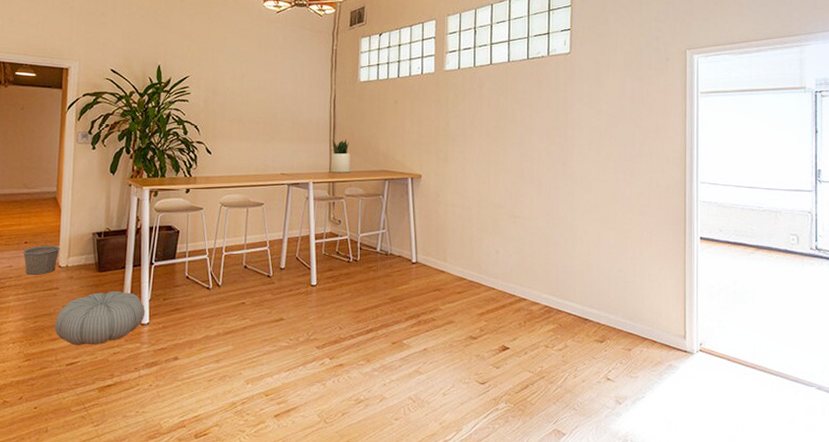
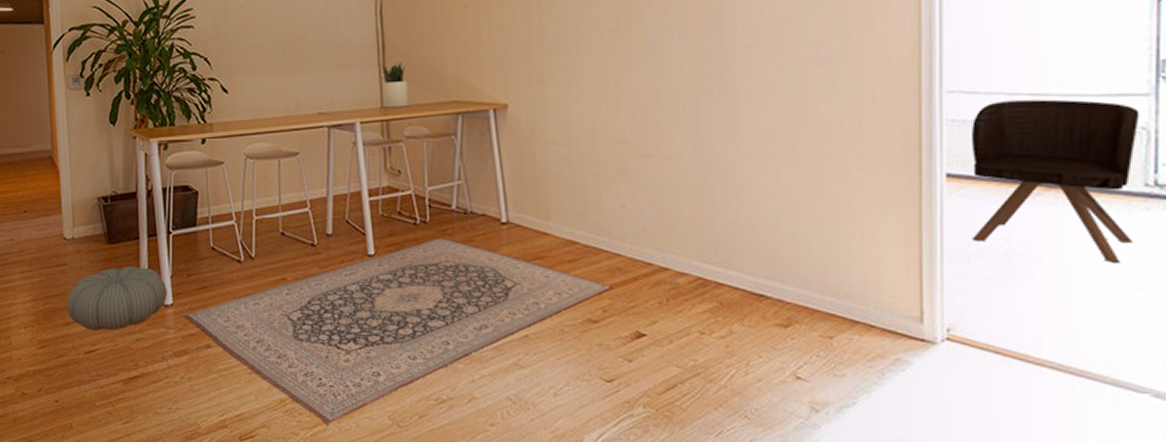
basket: present [22,245,60,275] -> none [22,214,63,249]
area rug: none [157,273,489,424] -> present [183,238,614,426]
armchair: none [714,191,807,299] -> present [970,99,1140,263]

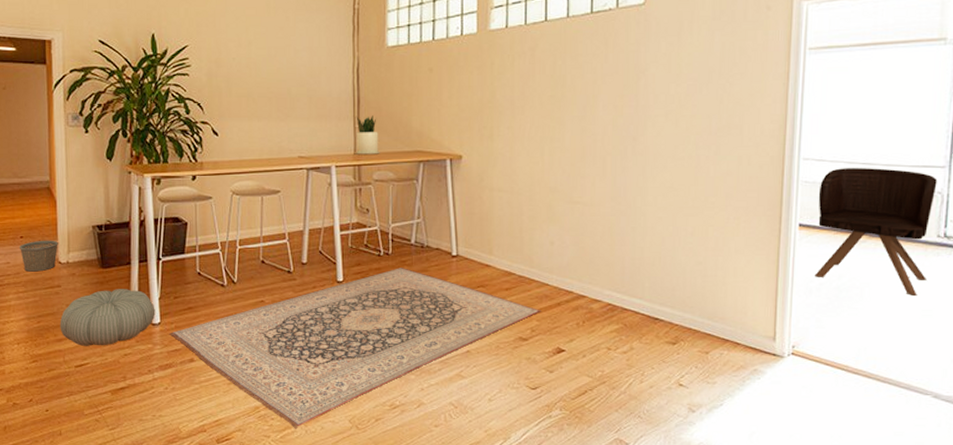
basket: none [22,214,63,249] -> present [19,240,58,272]

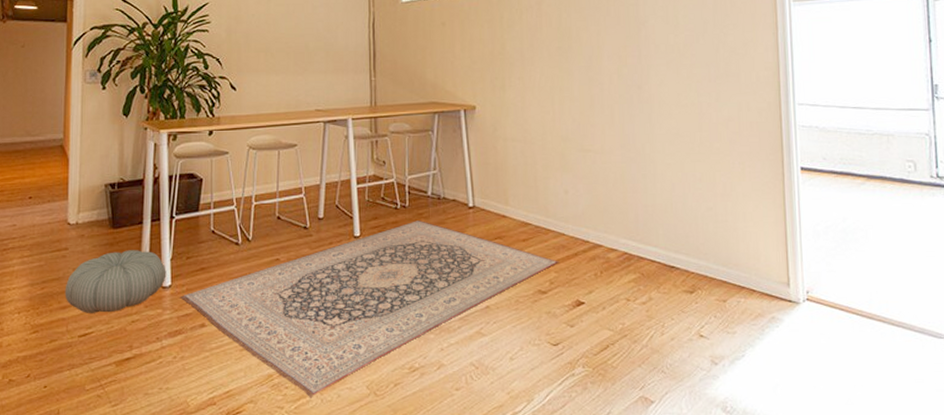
basket: present [19,240,58,272] -> none [26,200,68,234]
planter: present [355,116,381,156] -> none [371,68,397,108]
armchair: present [815,168,937,296] -> none [815,112,926,236]

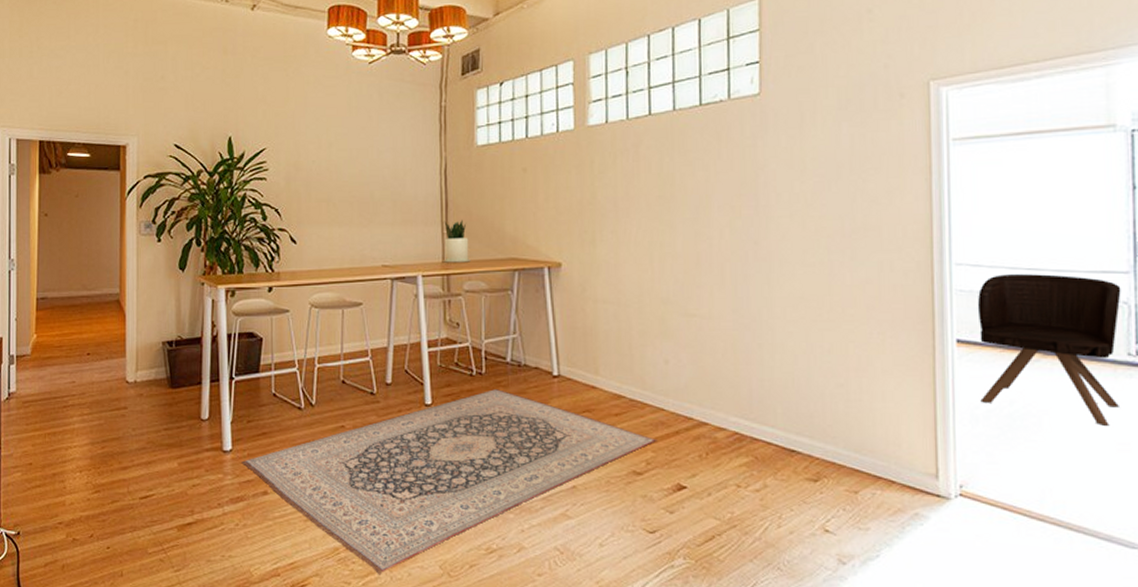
pouf: present [65,250,165,313] -> none [125,411,226,476]
planter: none [371,68,397,108] -> present [443,220,472,264]
armchair: none [815,112,926,236] -> present [977,274,1121,426]

